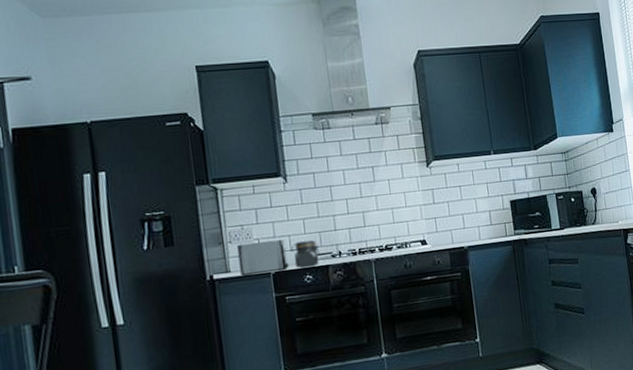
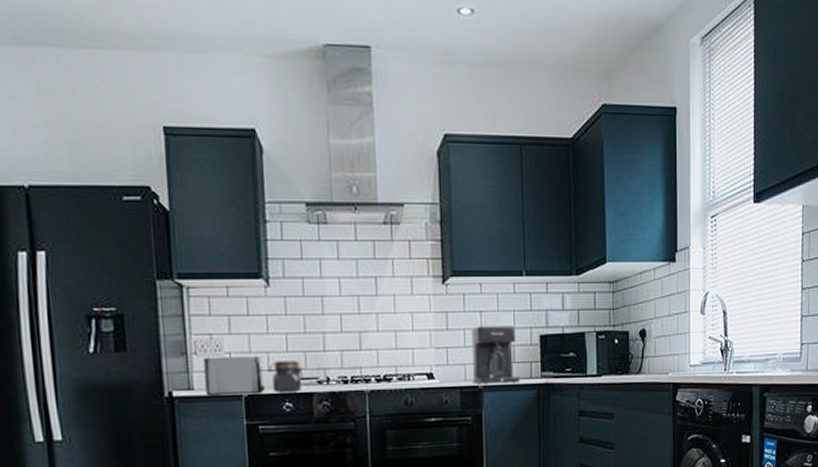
coffee maker: none [453,195,498,247] -> present [471,325,521,386]

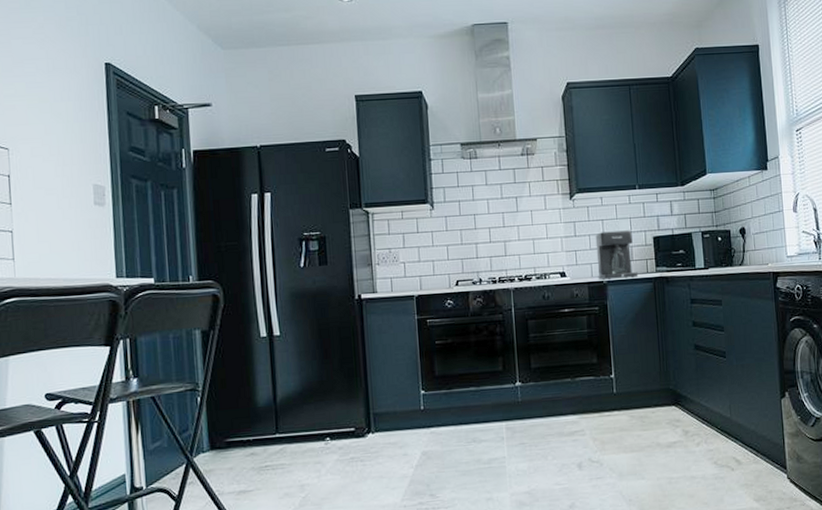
toaster: present [204,355,266,396] -> none [384,264,432,297]
jar: present [267,361,304,394] -> none [433,266,462,293]

